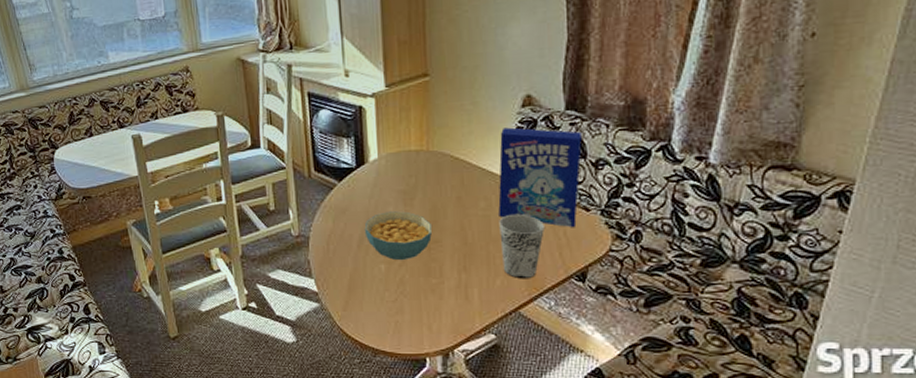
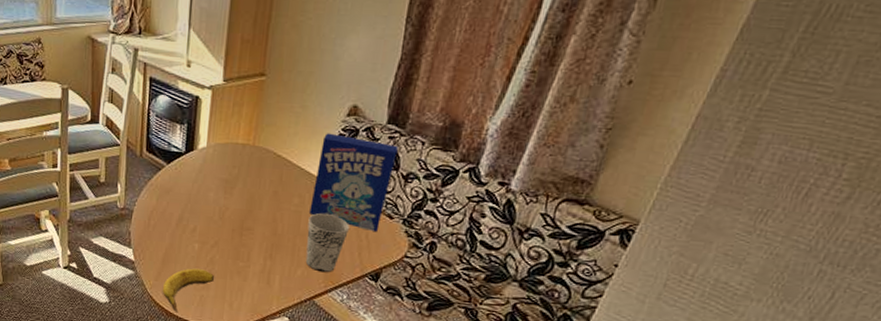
banana: none [352,292,408,344] -> present [162,268,215,312]
cereal bowl: present [364,211,432,261] -> none [184,196,246,243]

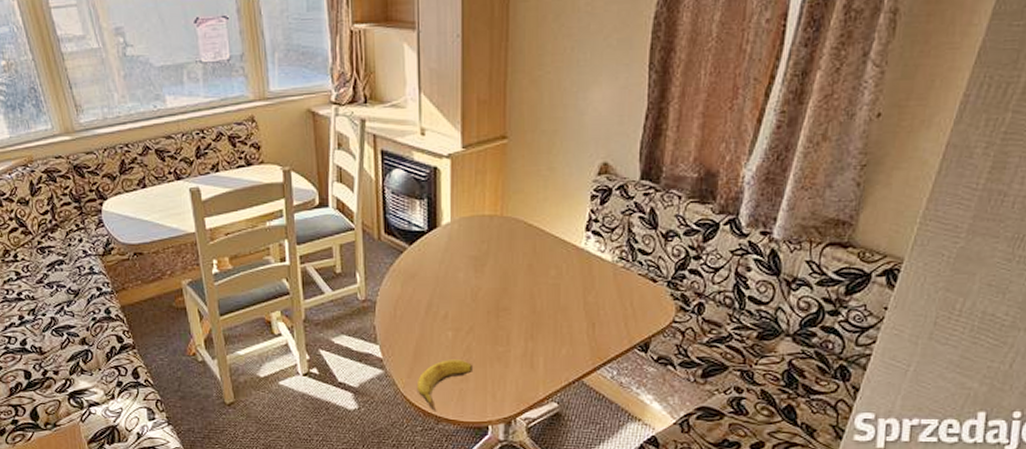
cup: present [305,212,349,273] -> none [568,283,612,349]
cereal box: present [309,133,398,231] -> none [568,195,654,297]

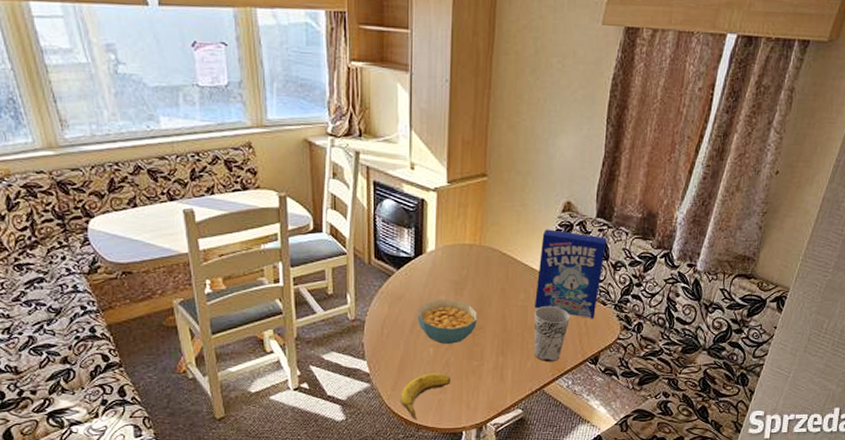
cereal bowl: none [433,277,501,328] -> present [417,300,477,345]
cereal box: none [568,195,654,297] -> present [535,229,607,318]
cup: none [568,283,612,349] -> present [534,305,570,362]

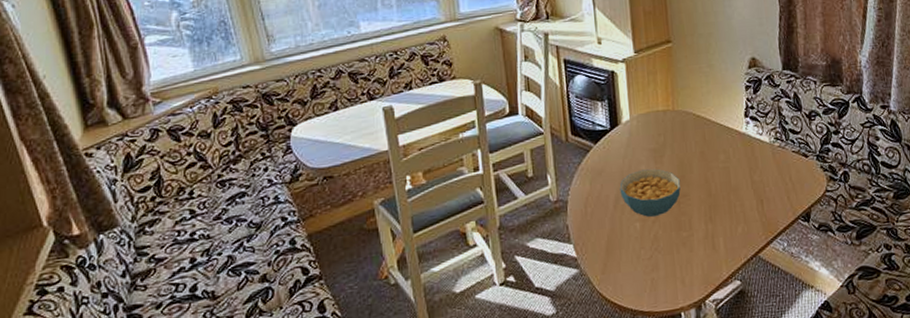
banana: present [400,373,451,420] -> none [610,249,662,305]
cup: present [534,305,570,362] -> none [737,163,774,225]
cereal box: present [535,229,607,318] -> none [733,86,799,173]

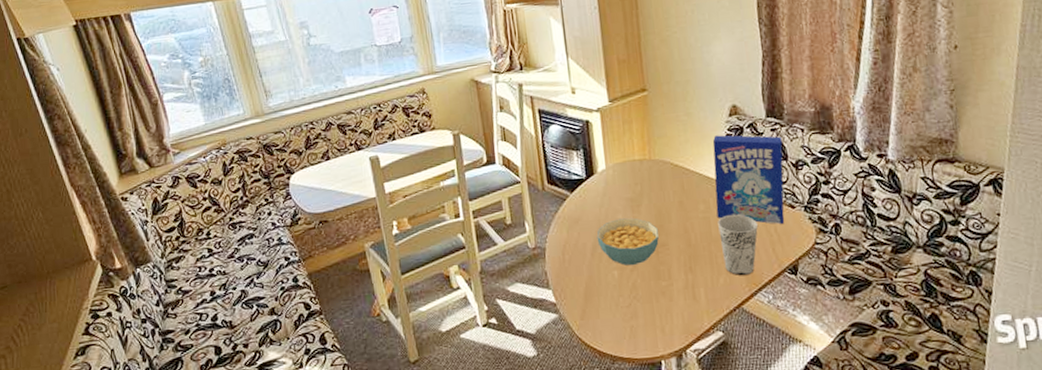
cereal box: none [733,86,799,173] -> present [712,135,785,224]
cup: none [737,163,774,225] -> present [718,214,758,276]

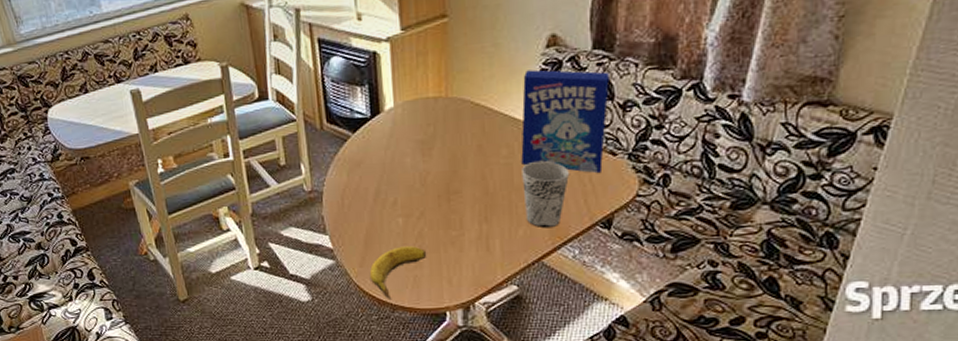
banana: none [590,297,641,351] -> present [369,246,427,299]
cereal bowl: present [596,218,659,266] -> none [380,162,451,214]

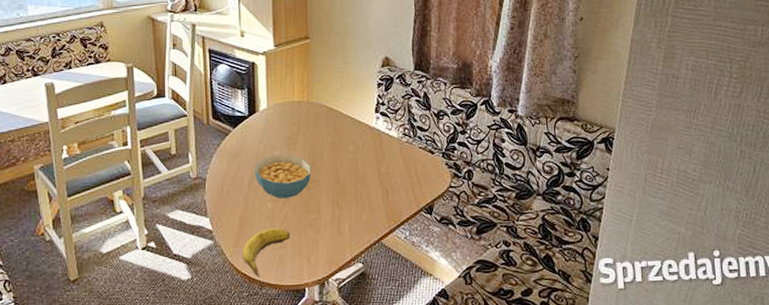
cereal bowl: none [380,162,451,214] -> present [254,154,311,199]
cereal box: present [521,69,609,173] -> none [364,83,427,167]
cup: present [522,160,569,228] -> none [365,156,400,213]

